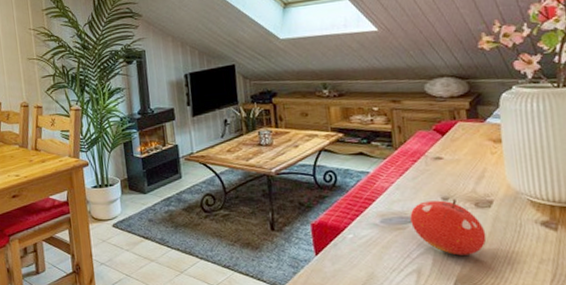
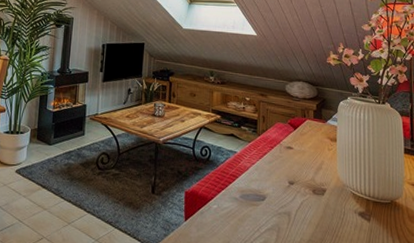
fruit: present [410,198,487,256] -> none [263,183,318,235]

